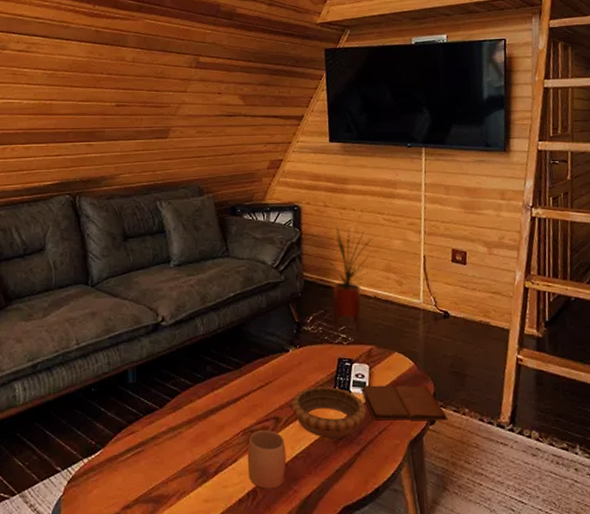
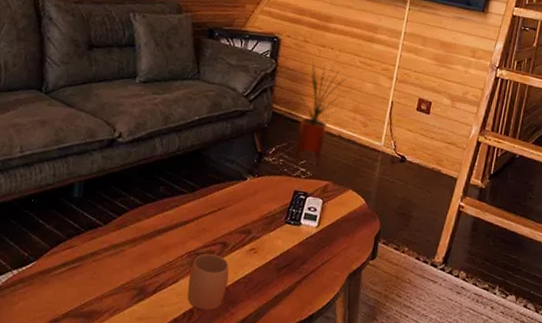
decorative bowl: present [291,386,367,438] -> none [241,215,314,266]
book: present [361,385,449,421] -> none [311,218,389,258]

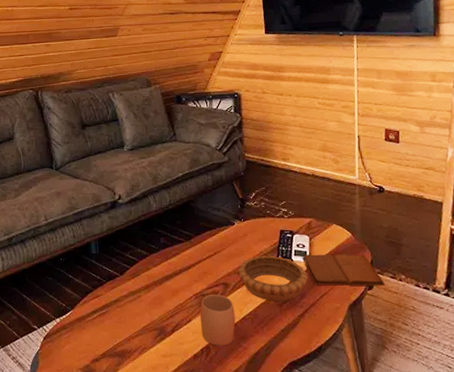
decorative bowl: none [241,215,314,266] -> present [238,255,309,301]
house plant: present [293,58,347,166] -> none [261,106,312,205]
book: none [311,218,389,258] -> present [302,254,386,287]

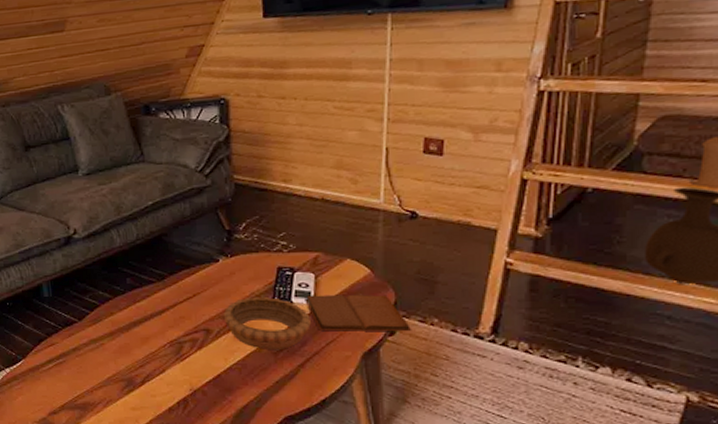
mug: present [199,294,236,346] -> none [175,342,220,399]

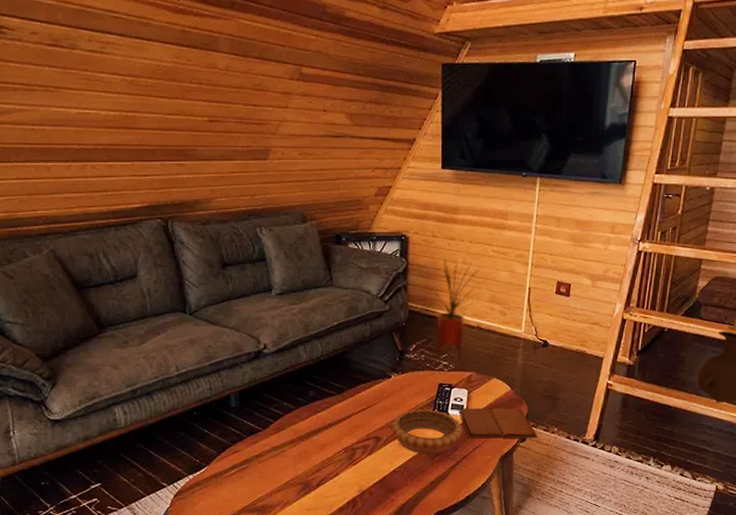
house plant: none [254,114,322,236] -> present [427,252,480,358]

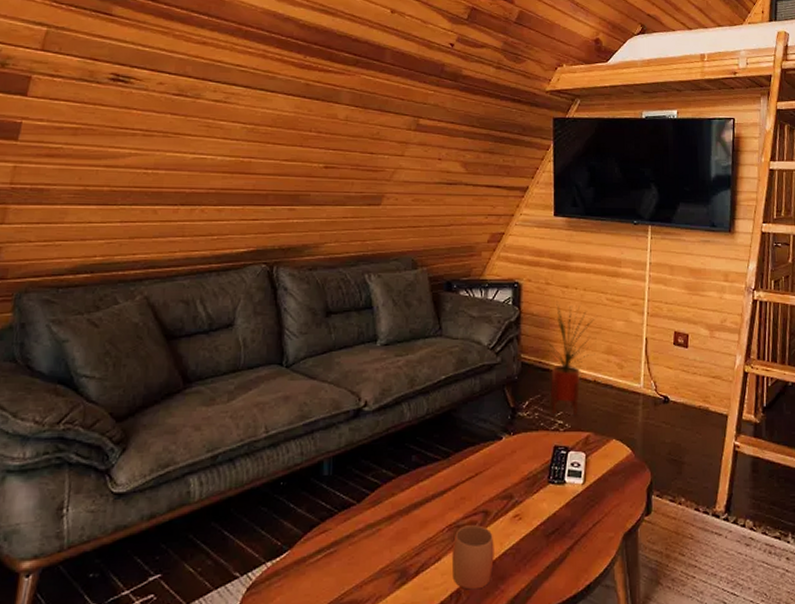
mug: none [348,448,385,499] -> present [451,525,494,590]
decorative bowl: present [392,408,463,454] -> none [502,476,582,532]
book: present [459,407,538,439] -> none [576,474,664,512]

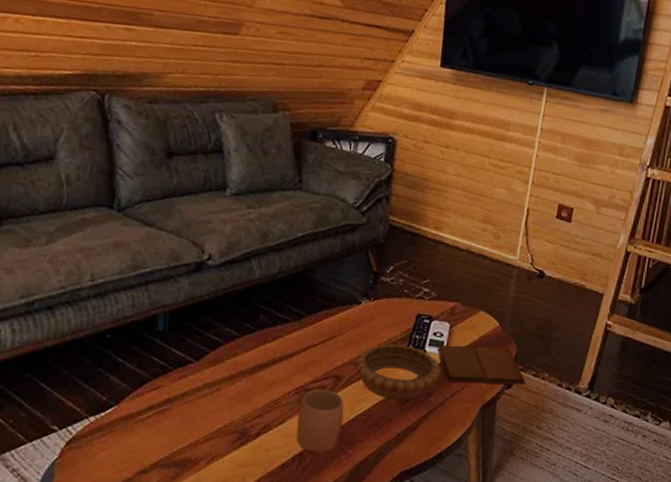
decorative bowl: none [502,476,582,532] -> present [356,343,441,400]
house plant: present [540,300,595,416] -> none [413,161,475,285]
book: none [576,474,664,512] -> present [437,345,527,385]

